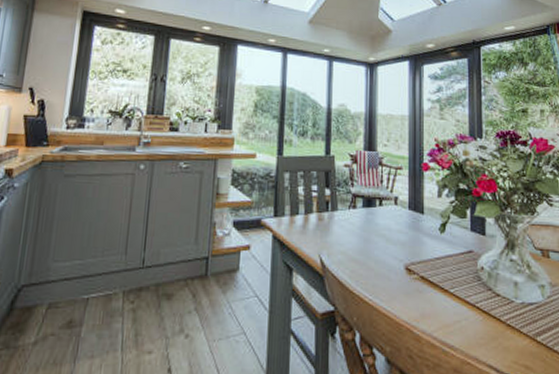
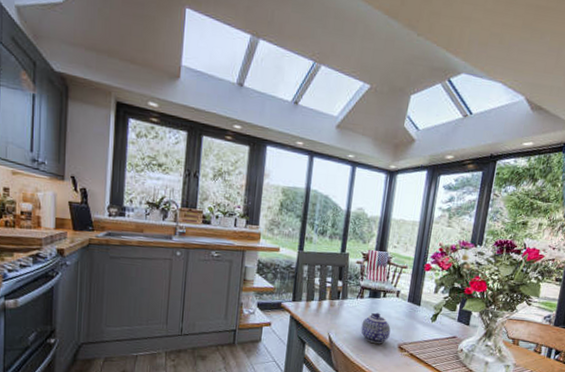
teapot: none [358,225,393,266] -> present [361,312,391,344]

